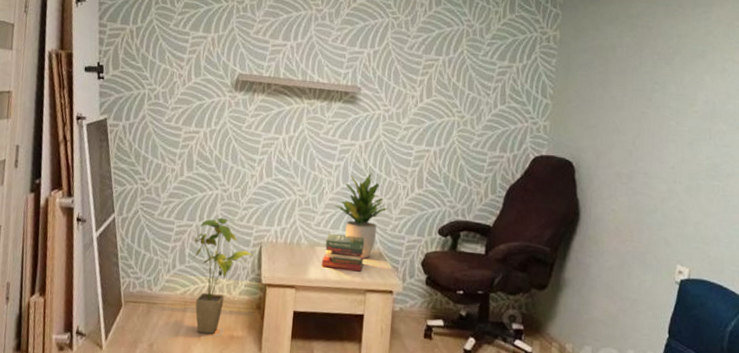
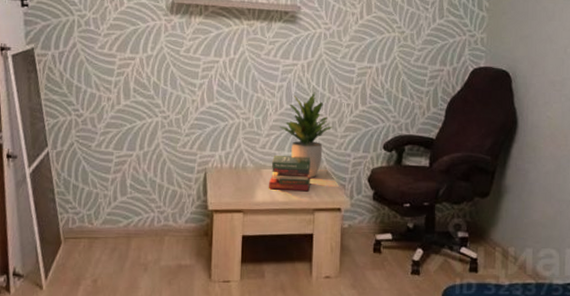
house plant: present [192,217,255,334] -> none [134,145,199,265]

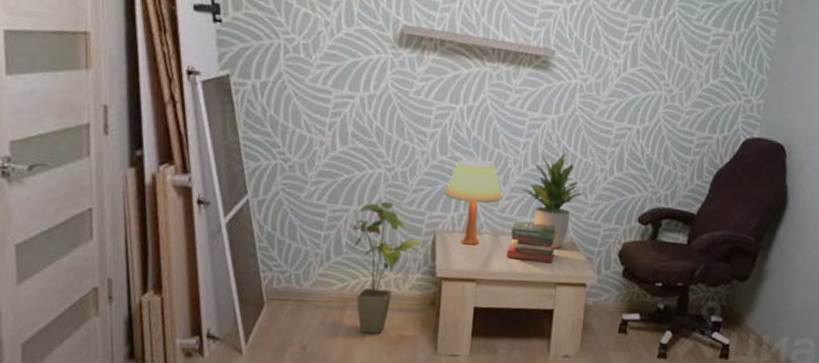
house plant: none [134,145,199,265] -> present [351,201,427,334]
table lamp: none [212,102,263,179] -> present [444,157,503,246]

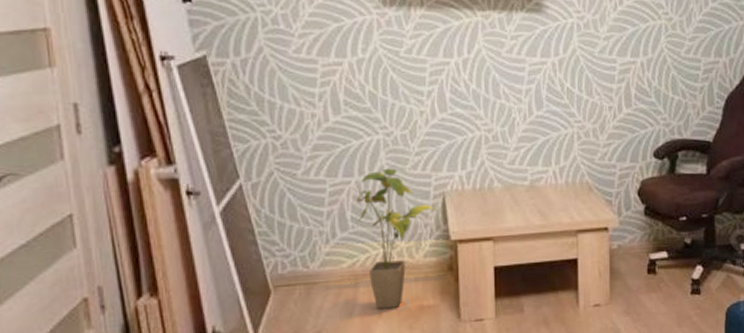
table lamp: present [444,157,503,246] -> none [449,111,511,203]
books: present [505,220,556,264] -> none [521,171,572,212]
potted plant: present [522,152,583,249] -> none [530,94,594,195]

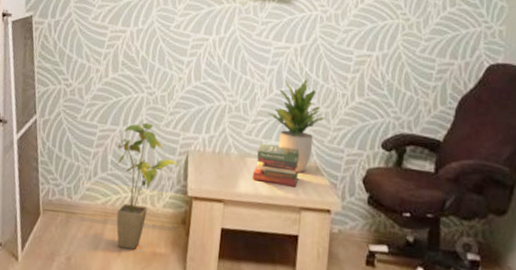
books: none [521,171,572,212] -> present [251,143,300,187]
potted plant: none [530,94,594,195] -> present [268,78,326,173]

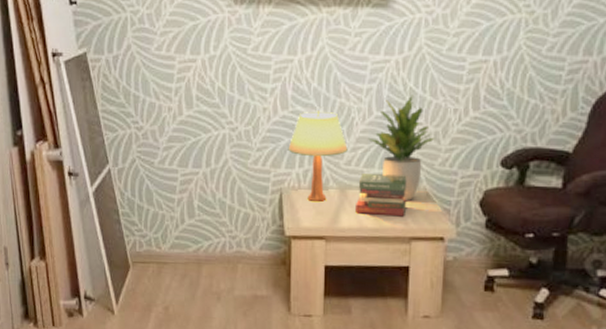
house plant: present [115,122,180,250] -> none [203,161,274,294]
table lamp: none [197,83,250,167] -> present [288,109,348,201]

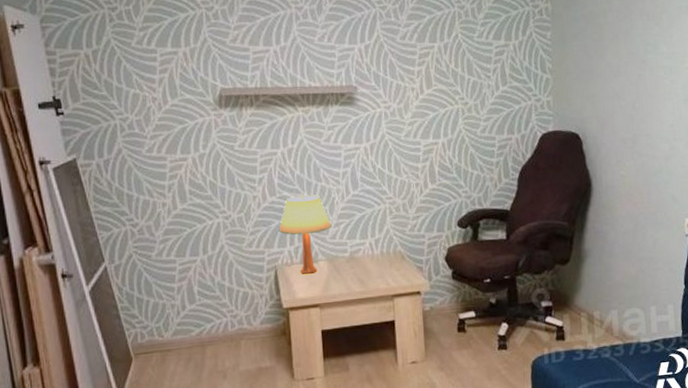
books: present [354,172,407,217] -> none [342,242,387,280]
potted plant: present [368,95,435,201] -> none [348,175,404,264]

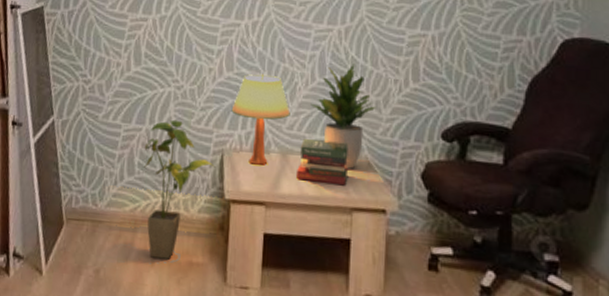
house plant: none [201,246,271,372] -> present [143,119,215,260]
books: none [342,242,387,280] -> present [295,138,349,186]
potted plant: none [348,175,404,264] -> present [310,63,376,169]

